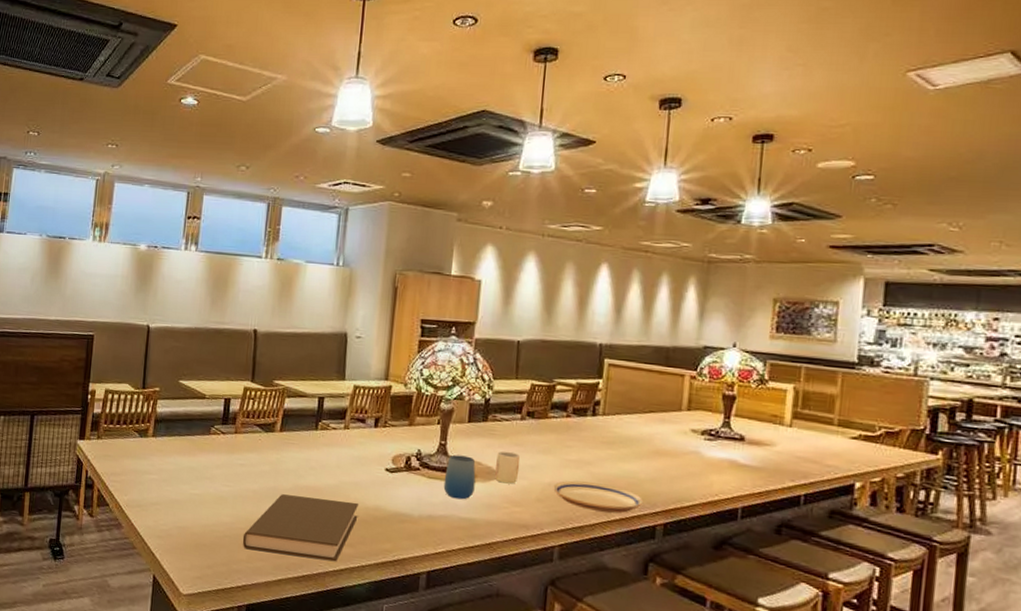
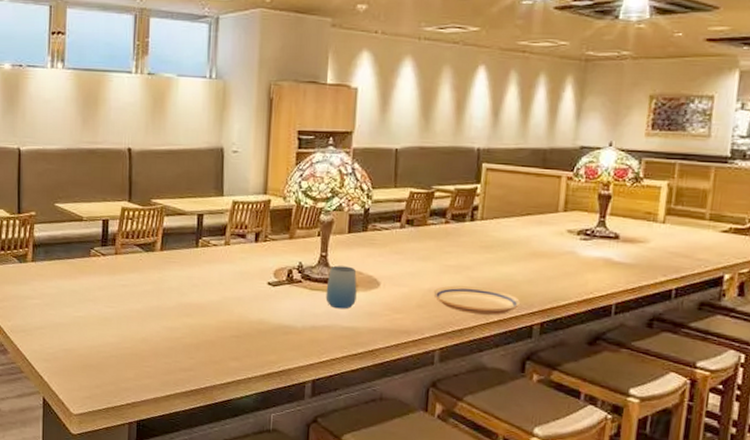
book: present [242,494,359,562] -> none [129,312,243,376]
mug: present [495,451,520,484] -> none [376,259,401,292]

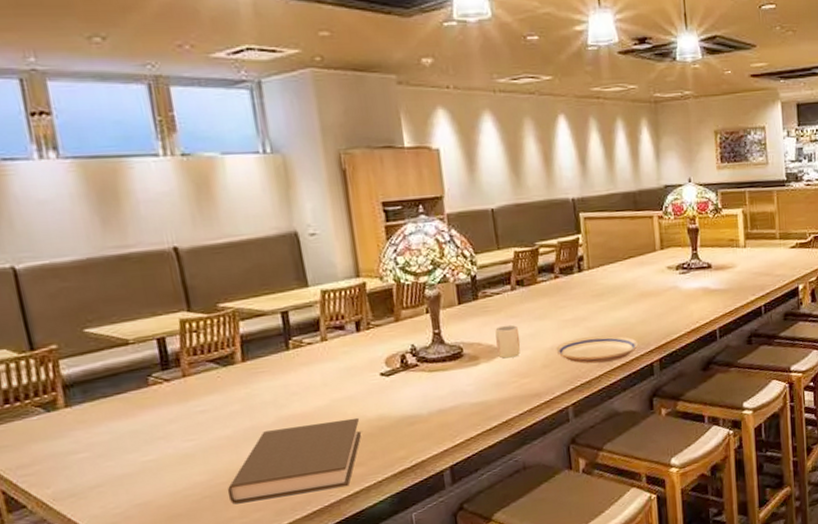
book: none [129,312,243,376] -> present [227,417,362,505]
cup: present [325,265,357,309] -> none [445,339,480,386]
mug: none [376,259,401,292] -> present [495,324,521,359]

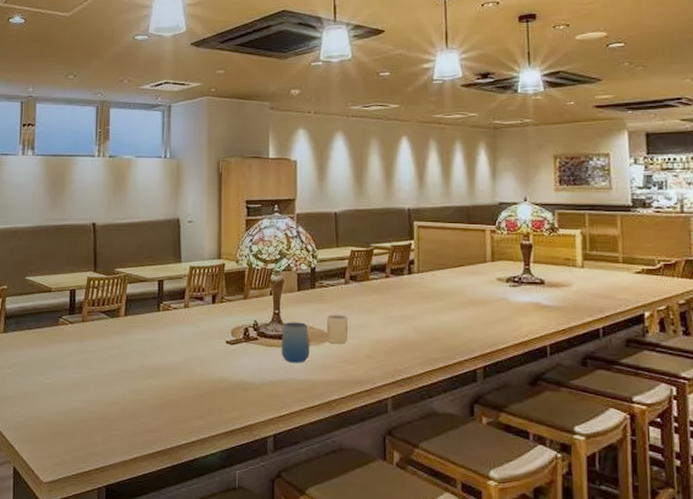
book: present [227,417,362,505] -> none [97,375,205,435]
cup: none [445,339,480,386] -> present [281,322,310,363]
plate: present [556,335,639,364] -> none [381,335,463,362]

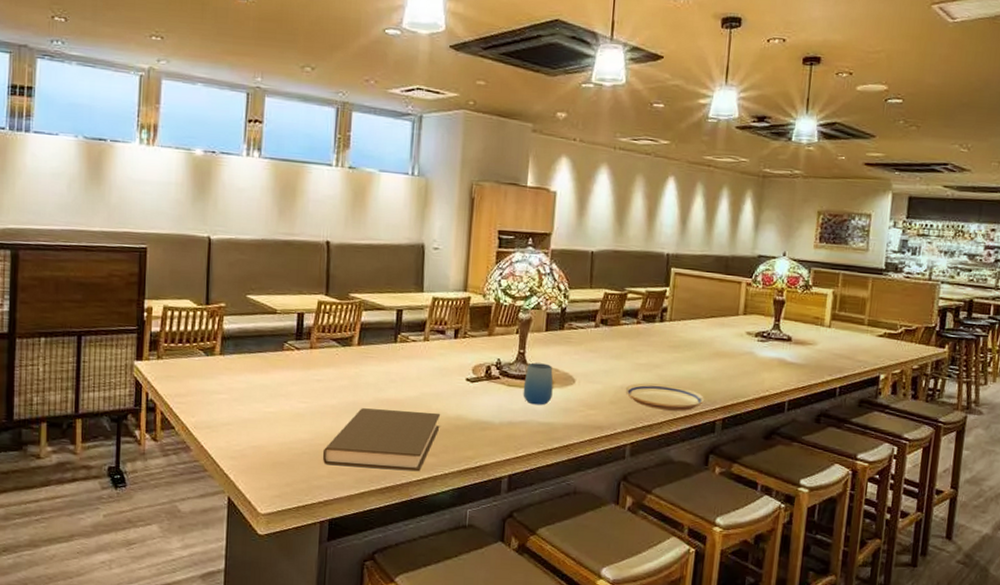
book: none [97,375,205,435] -> present [322,408,441,472]
mug: present [327,314,349,344] -> none [571,357,595,389]
plate: none [381,335,463,362] -> present [625,383,705,411]

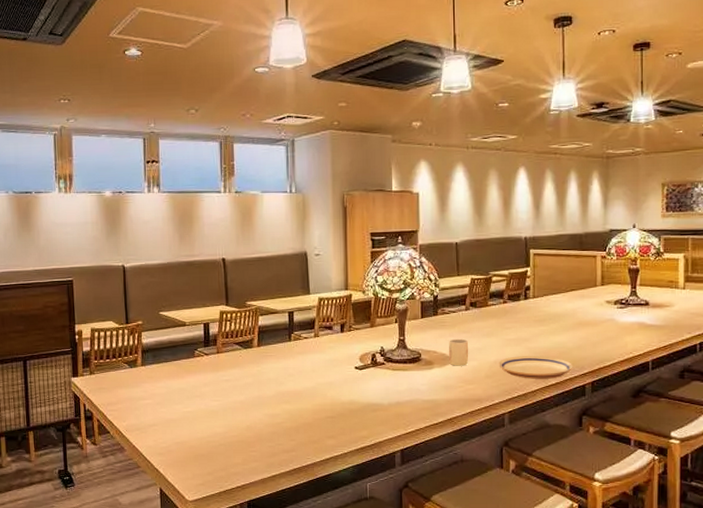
book: present [322,408,441,472] -> none [236,399,336,454]
cup: present [523,362,554,406] -> none [406,347,433,385]
mug: none [571,357,595,389] -> present [449,338,469,366]

